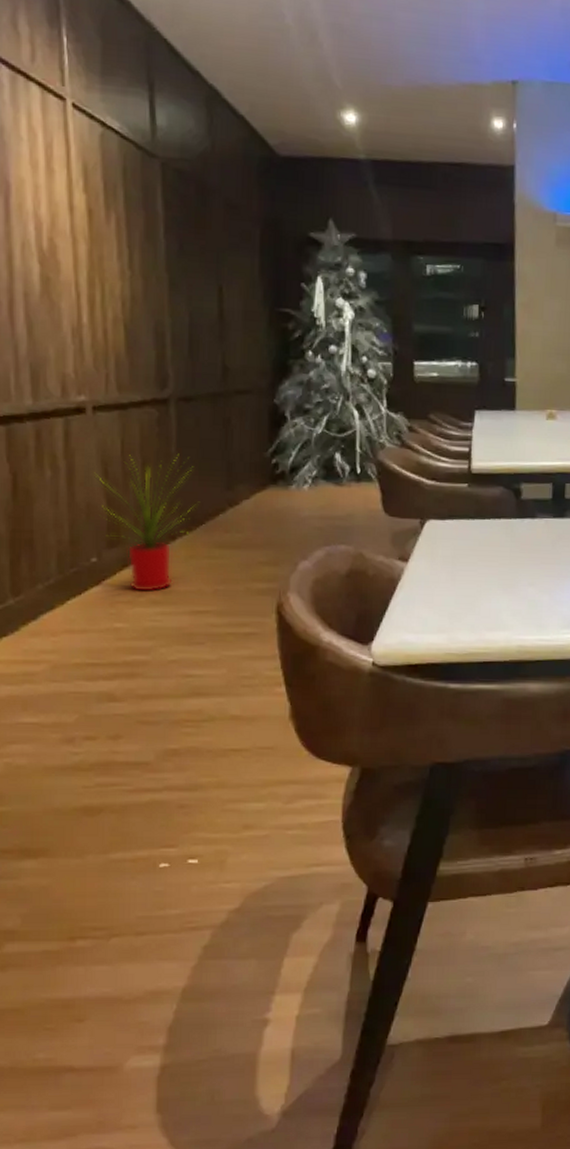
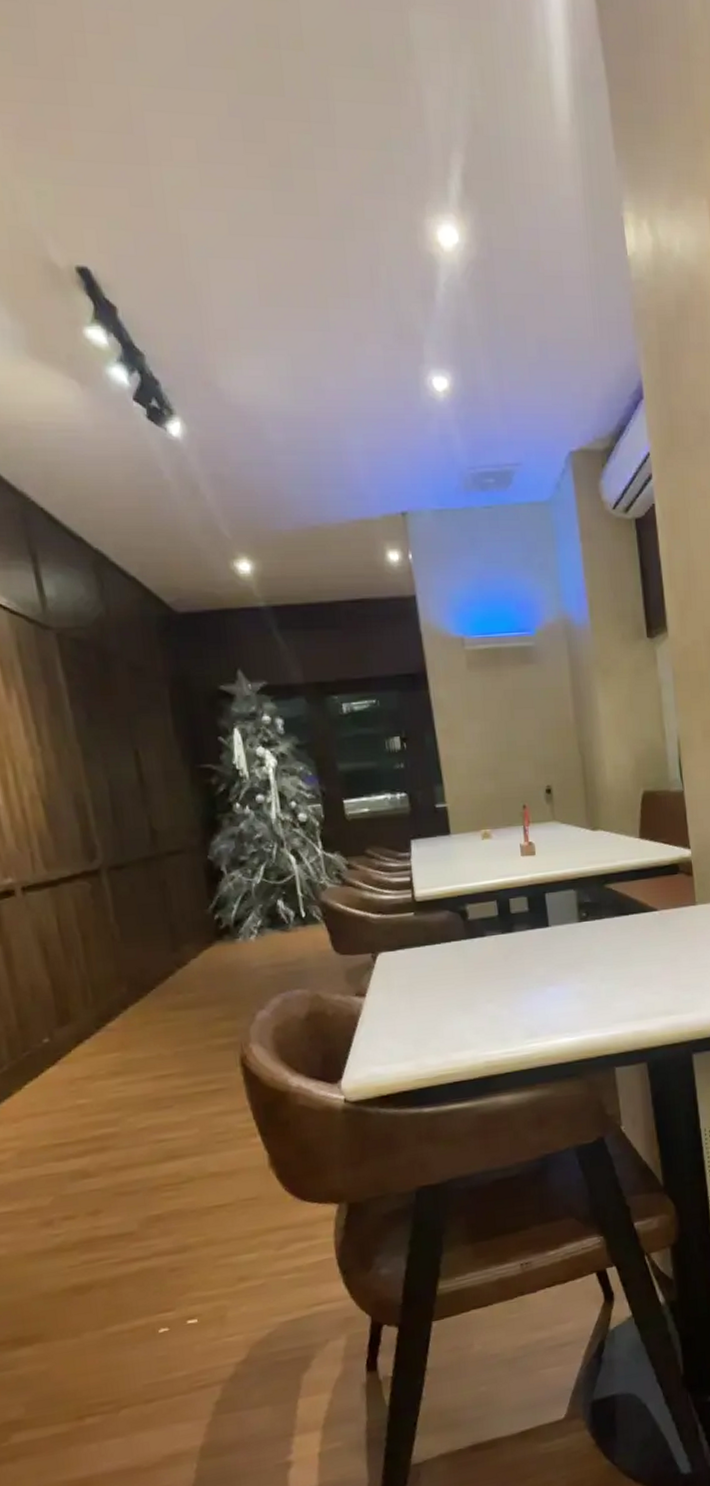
house plant: present [93,453,196,593] -> none [32,922,143,1066]

